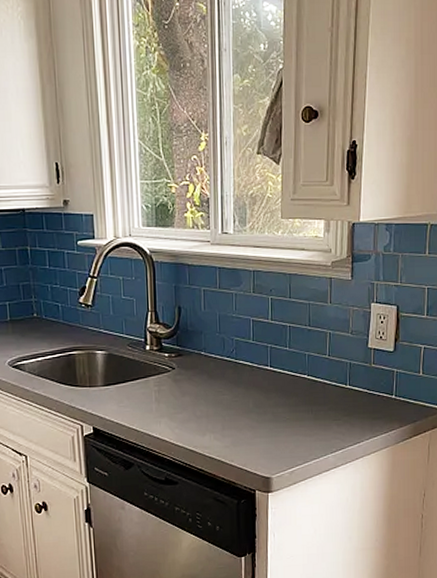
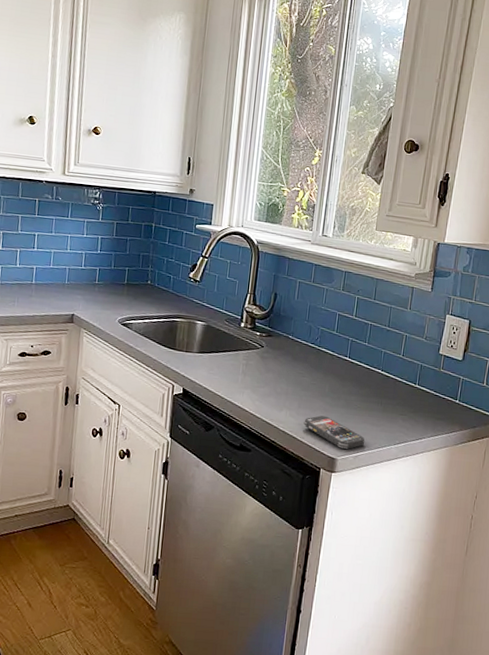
smartphone: none [230,434,300,466] -> present [303,415,365,449]

